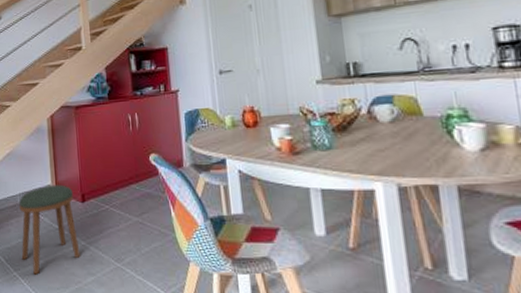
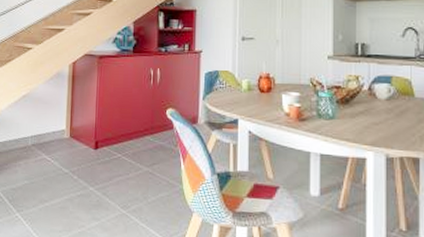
stool: present [19,184,80,275] -> none [26,130,87,217]

